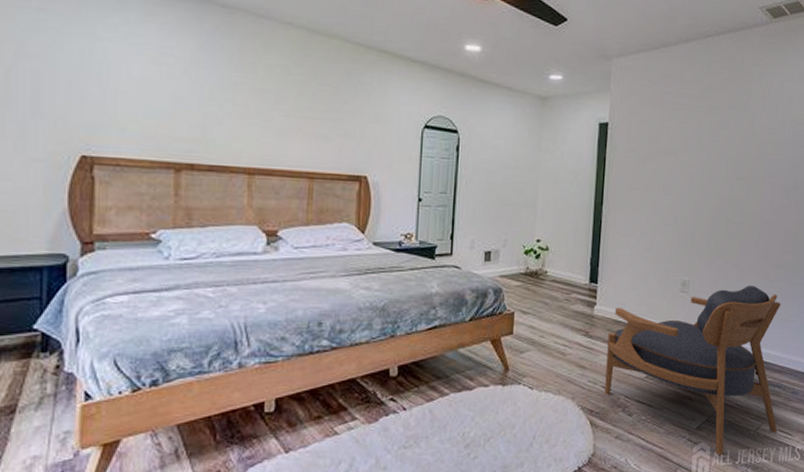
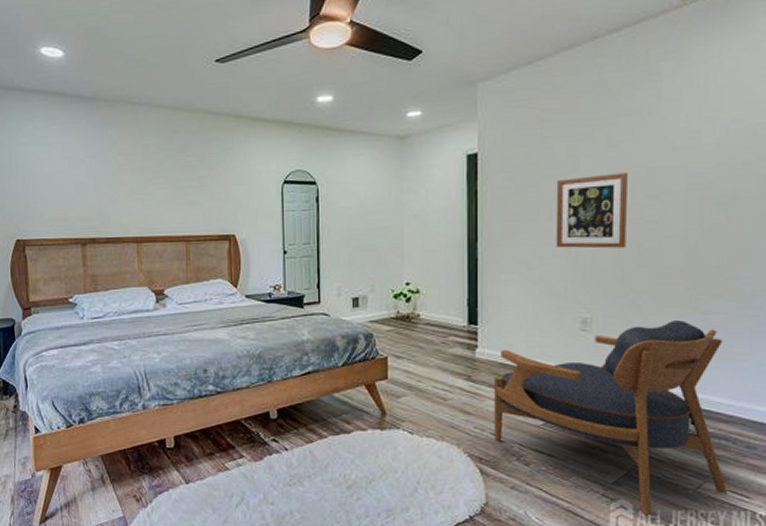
wall art: none [666,155,723,221] -> present [555,173,627,249]

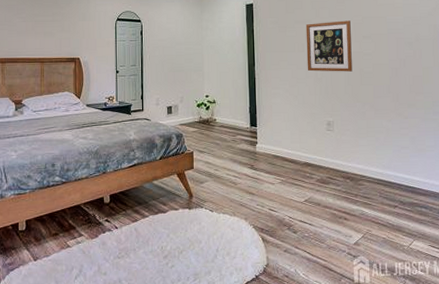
armchair: present [494,320,728,516] -> none [270,123,430,268]

